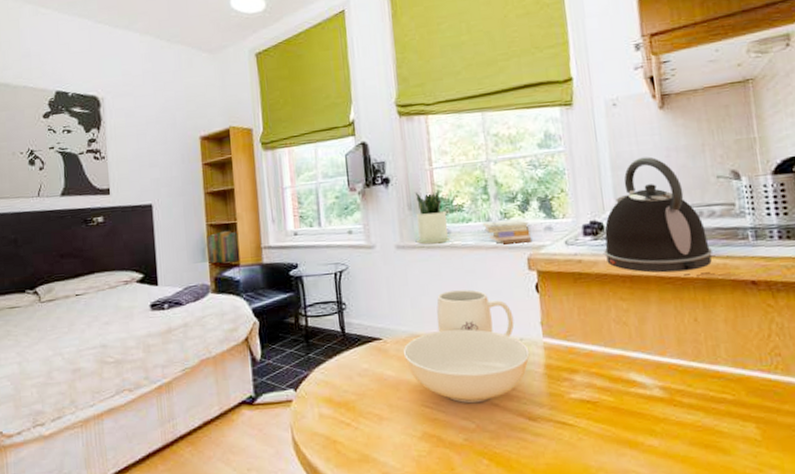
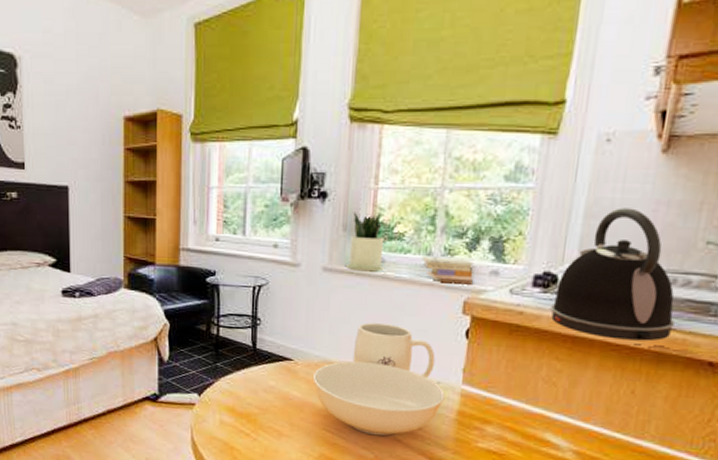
books: present [208,230,240,263] -> none [124,225,156,260]

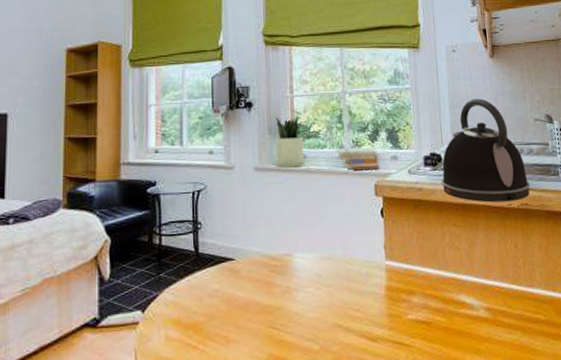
bowl: present [312,361,445,436] -> none [254,251,373,325]
mug: present [352,323,436,379] -> none [288,212,360,260]

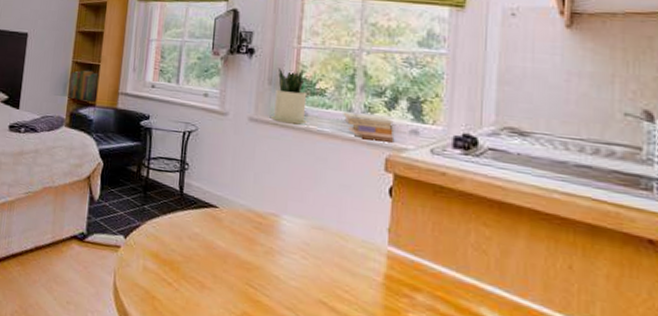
books: none [64,144,97,178] -> present [69,70,100,102]
kettle: present [441,98,531,203] -> none [473,76,606,213]

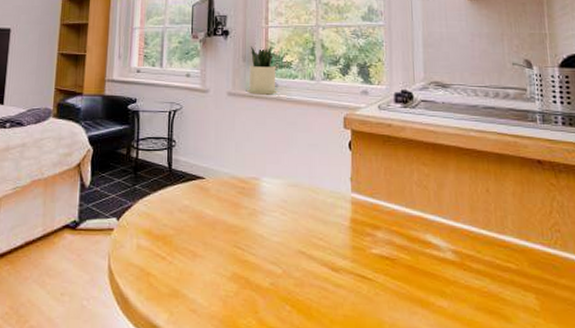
books: present [69,70,100,102] -> none [56,60,86,91]
books: present [343,111,395,143] -> none [307,80,350,103]

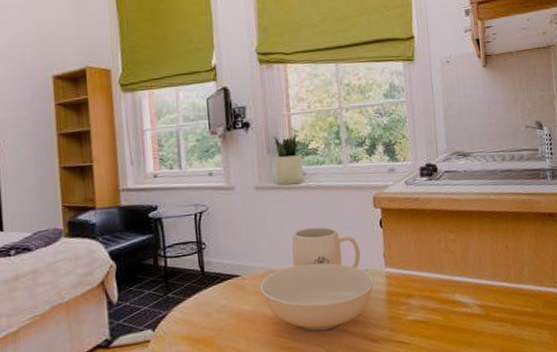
bowl: none [222,176,338,250] -> present [260,262,374,331]
mug: none [257,140,327,189] -> present [291,226,361,269]

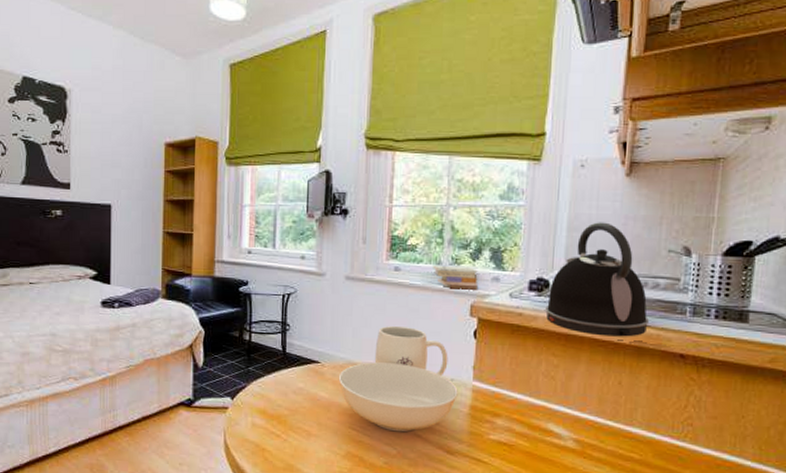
planter: present [273,134,307,186] -> none [365,227,401,281]
books: none [334,162,378,185] -> present [432,265,479,290]
kettle: none [437,108,521,209] -> present [545,222,650,337]

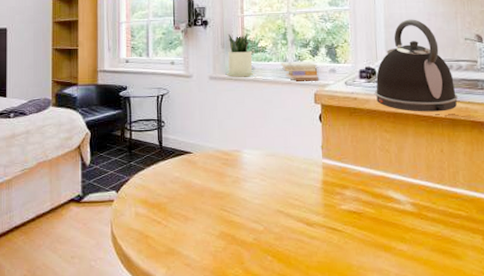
bowl: present [338,362,458,432] -> none [209,148,311,210]
planter: none [365,227,401,281] -> present [225,33,255,78]
mug: present [374,326,448,377] -> none [238,116,300,157]

